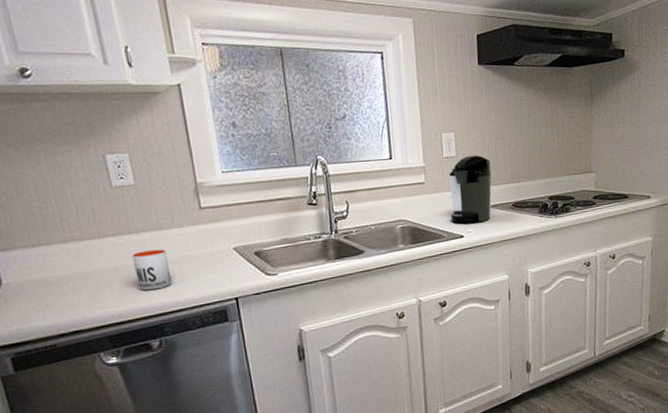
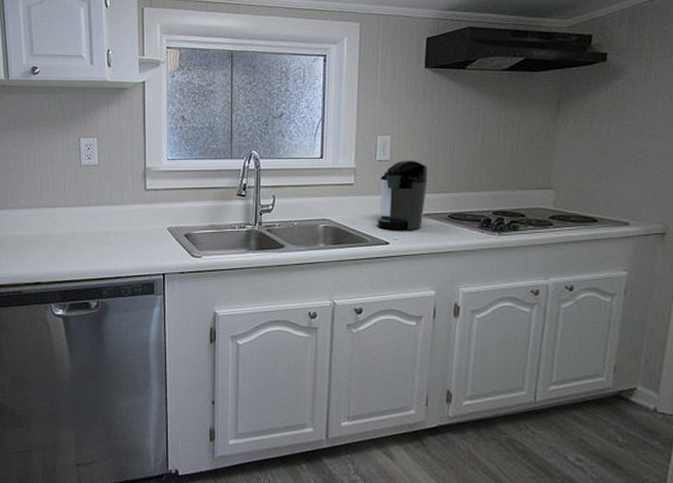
mug: present [132,249,172,291] -> none [87,222,114,257]

